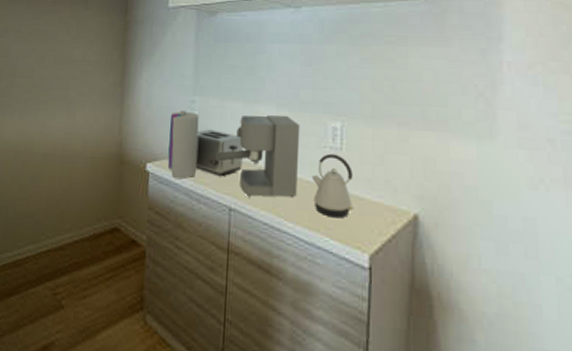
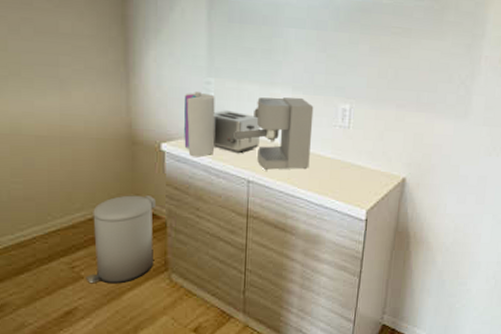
pedal bin: none [65,217,137,320] -> present [85,195,156,284]
kettle: present [311,153,354,218] -> none [322,131,357,184]

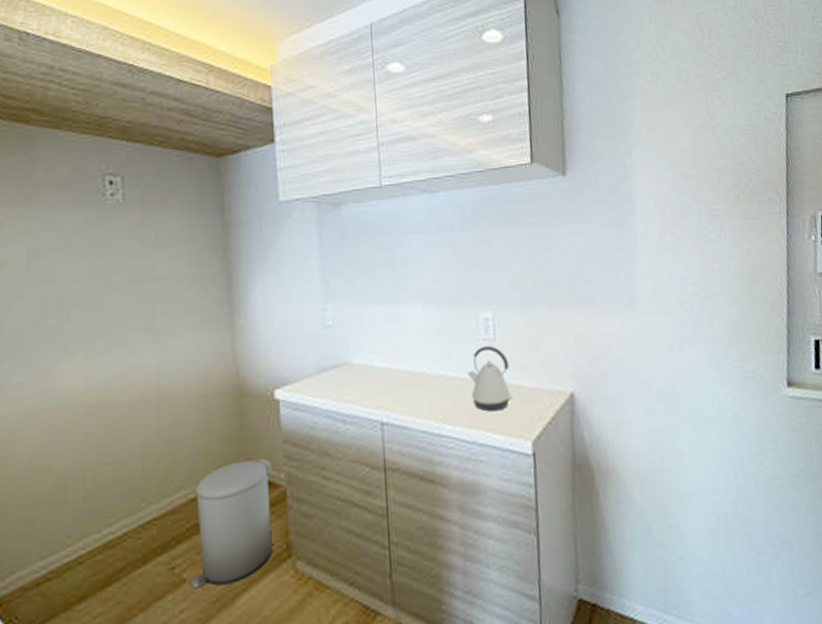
paper towel holder: present [184,92,215,158] -> none [297,322,338,402]
toaster: present [213,110,260,154] -> none [333,339,391,391]
coffee maker: present [235,97,314,171] -> none [360,311,454,407]
kettle: none [322,131,357,184] -> present [467,345,513,412]

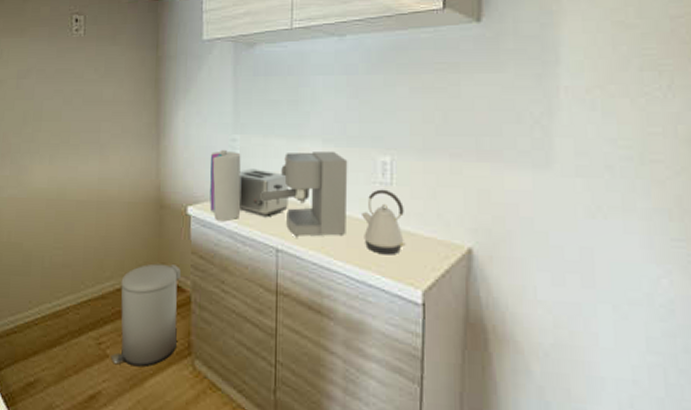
paper towel holder: none [297,322,338,402] -> present [210,150,241,222]
toaster: none [333,339,391,391] -> present [238,169,288,218]
coffee maker: none [360,311,454,407] -> present [262,150,348,238]

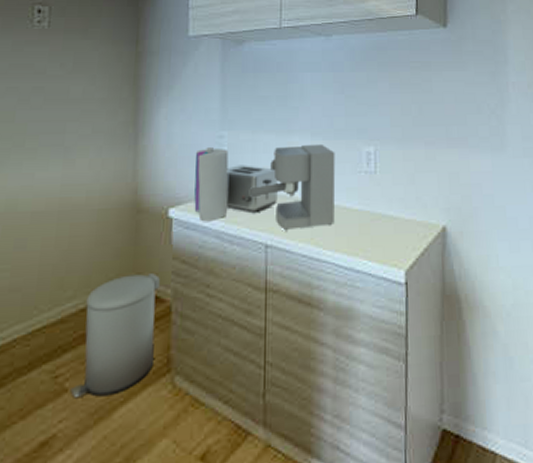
kettle: present [360,189,406,255] -> none [348,177,389,240]

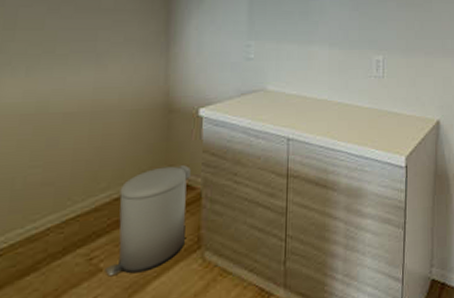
paper towel holder: present [194,147,229,222] -> none [223,55,255,120]
toaster: present [226,165,278,214] -> none [252,70,299,112]
coffee maker: present [250,143,336,231] -> none [274,53,350,127]

